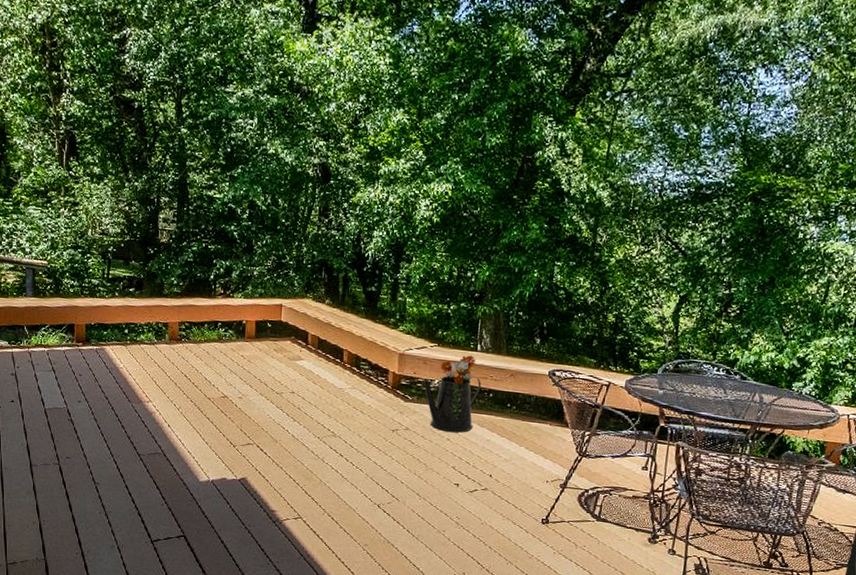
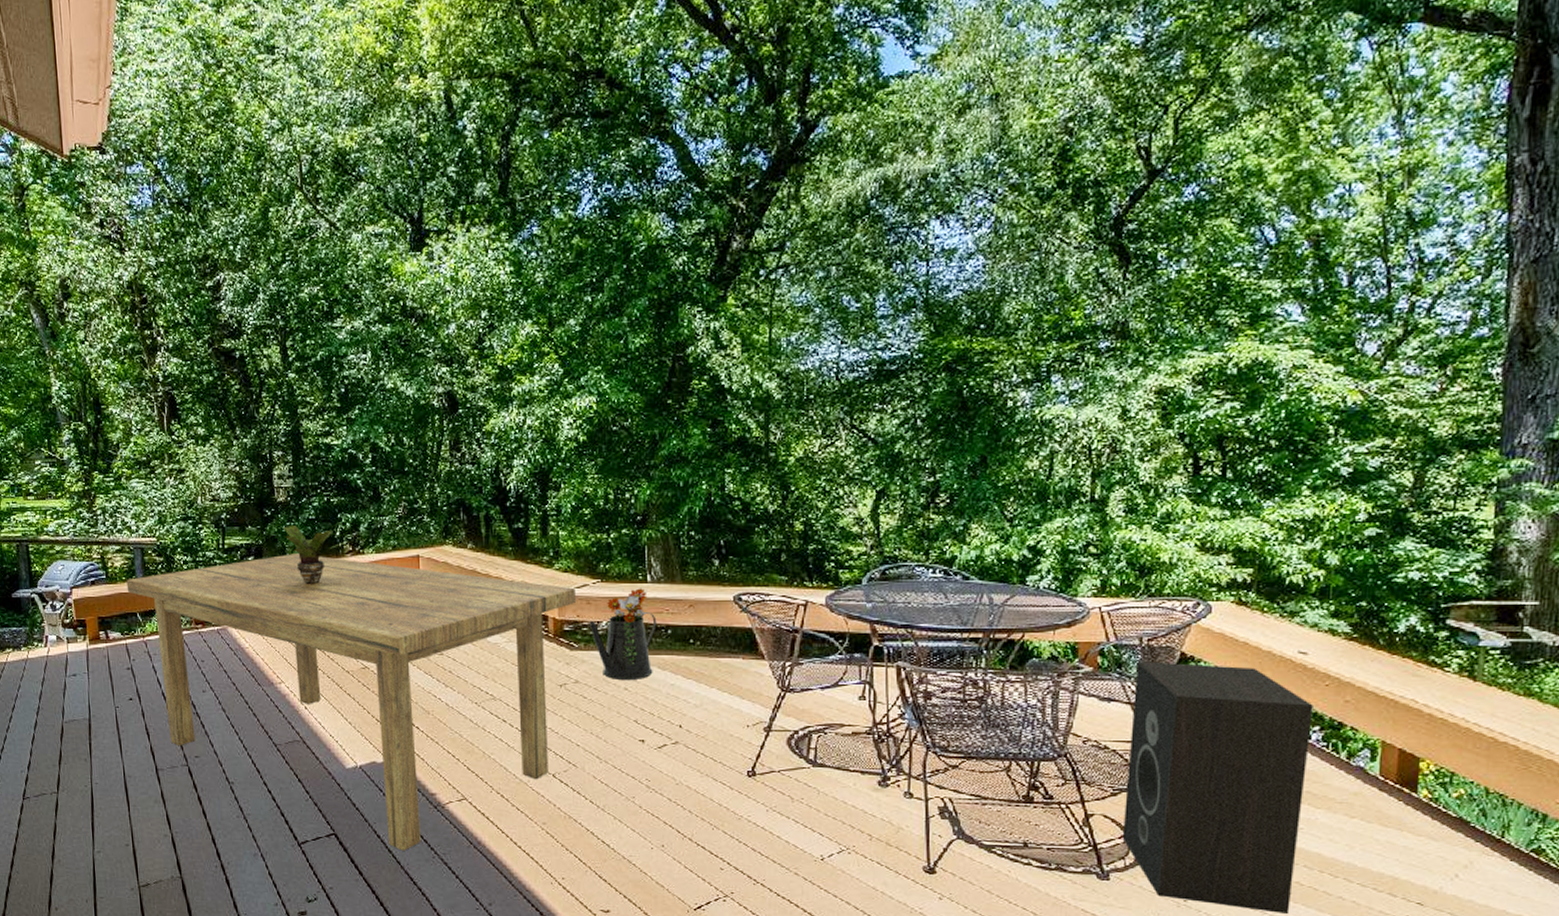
dining table: none [17,289,415,556] -> present [126,553,575,851]
potted plant: none [164,265,219,320] -> present [283,526,346,585]

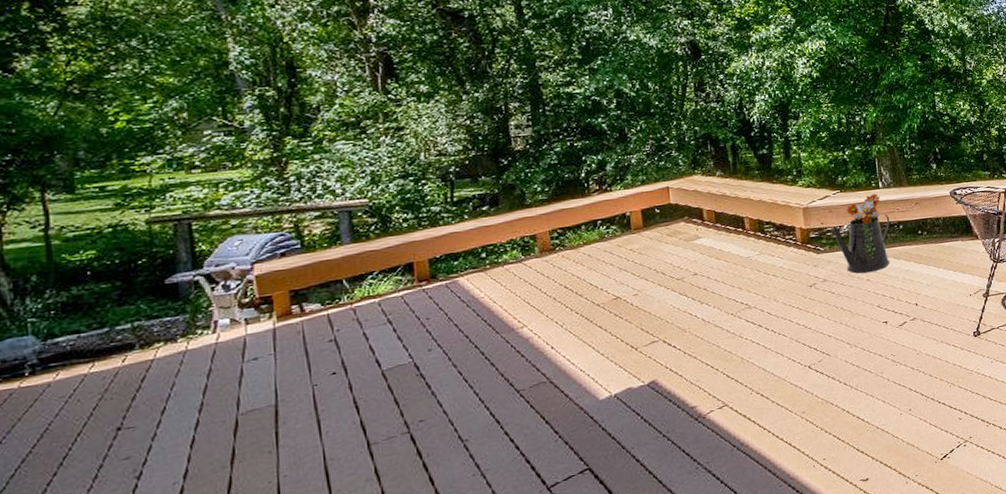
dining table: present [126,553,575,851] -> none [328,197,819,470]
potted plant: present [283,526,346,585] -> none [522,171,592,227]

